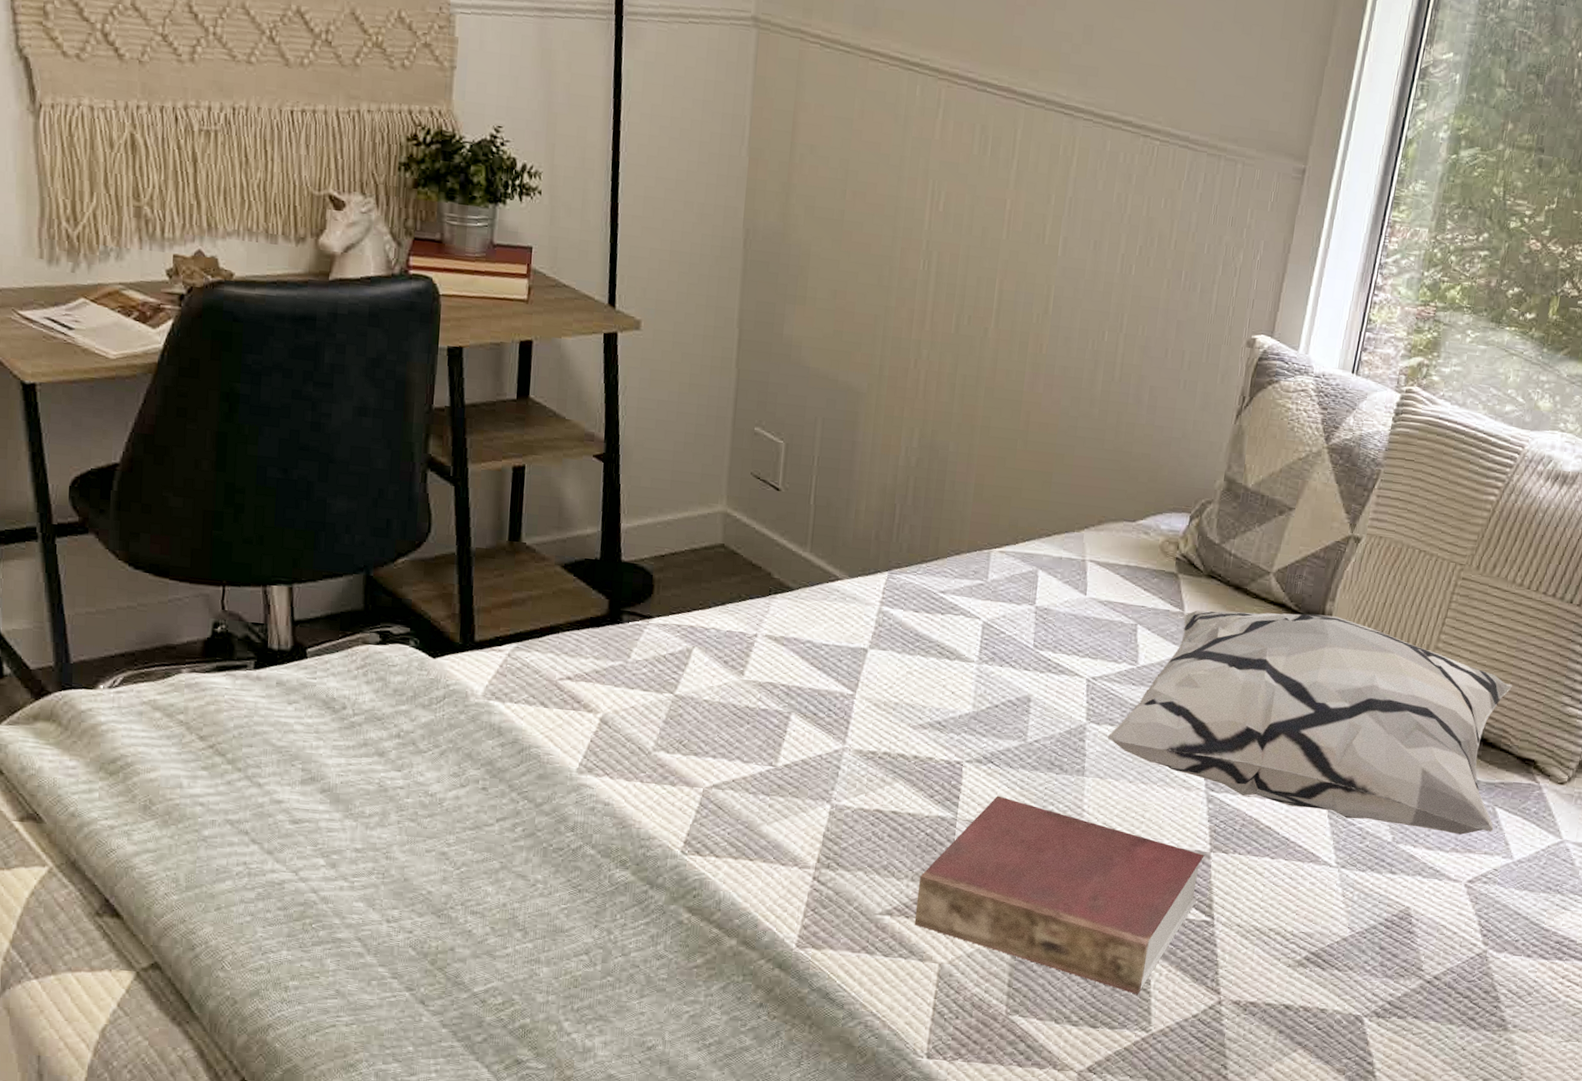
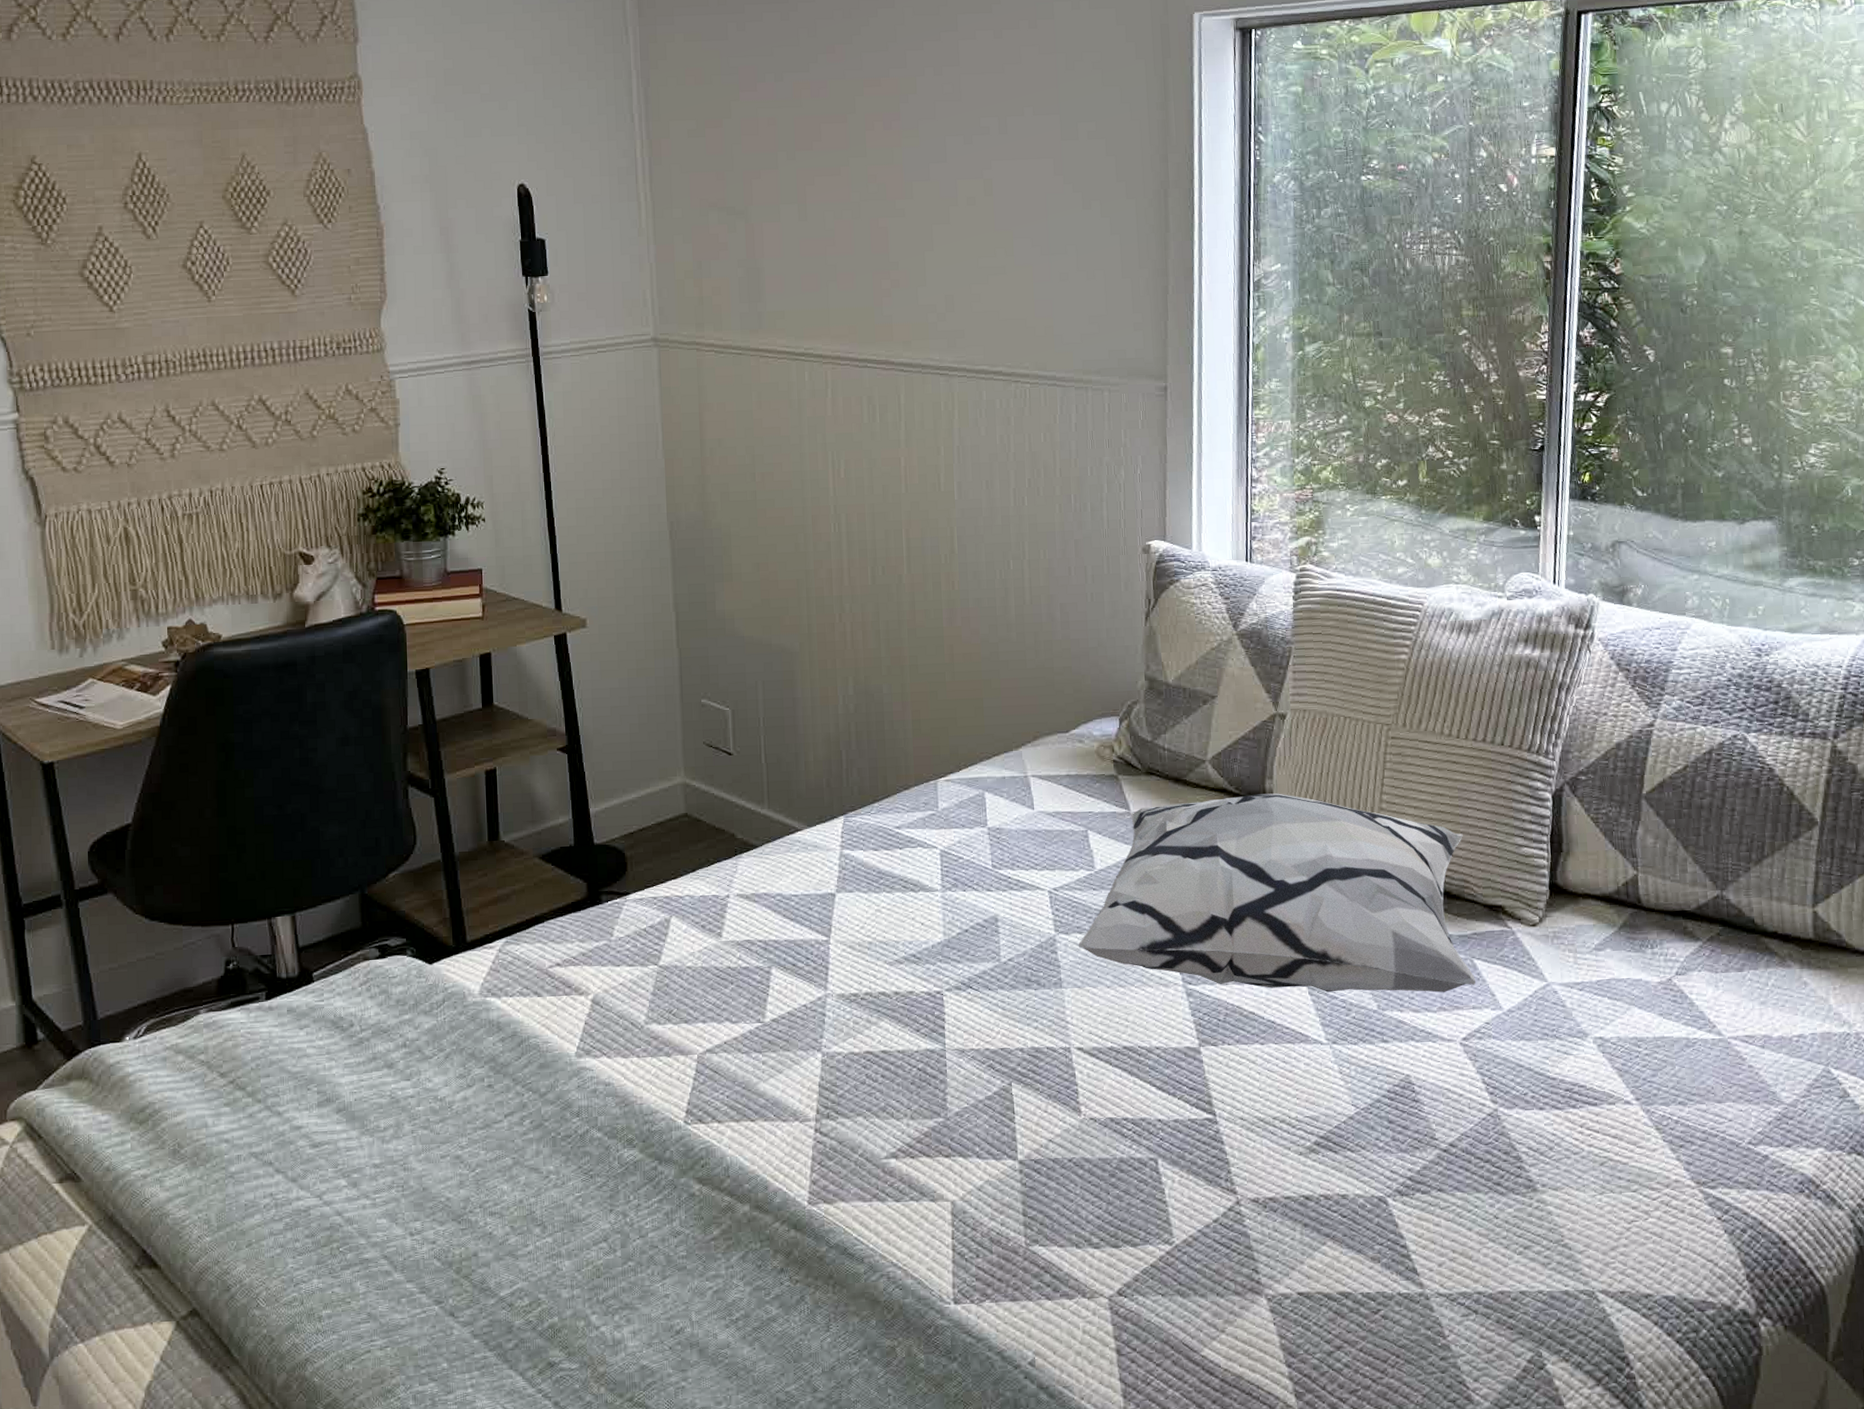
book: present [914,795,1205,995] -> none [919,1020,1195,1206]

